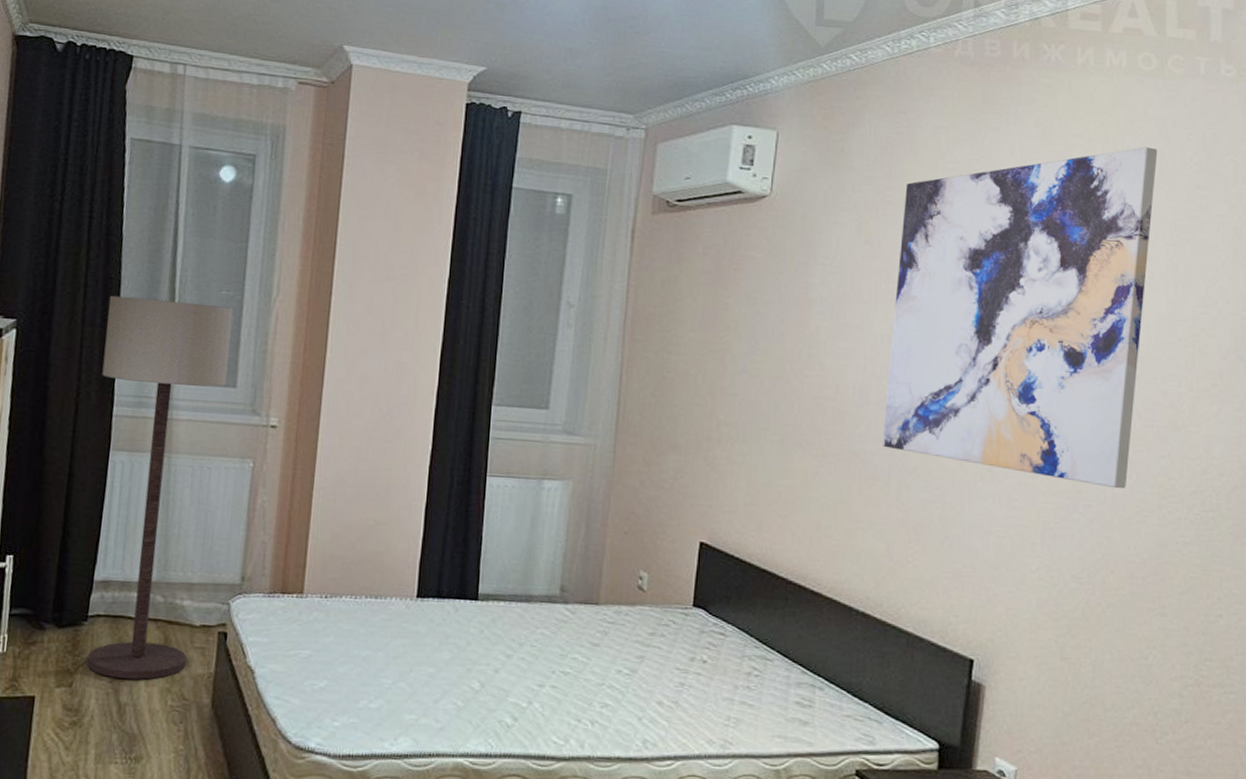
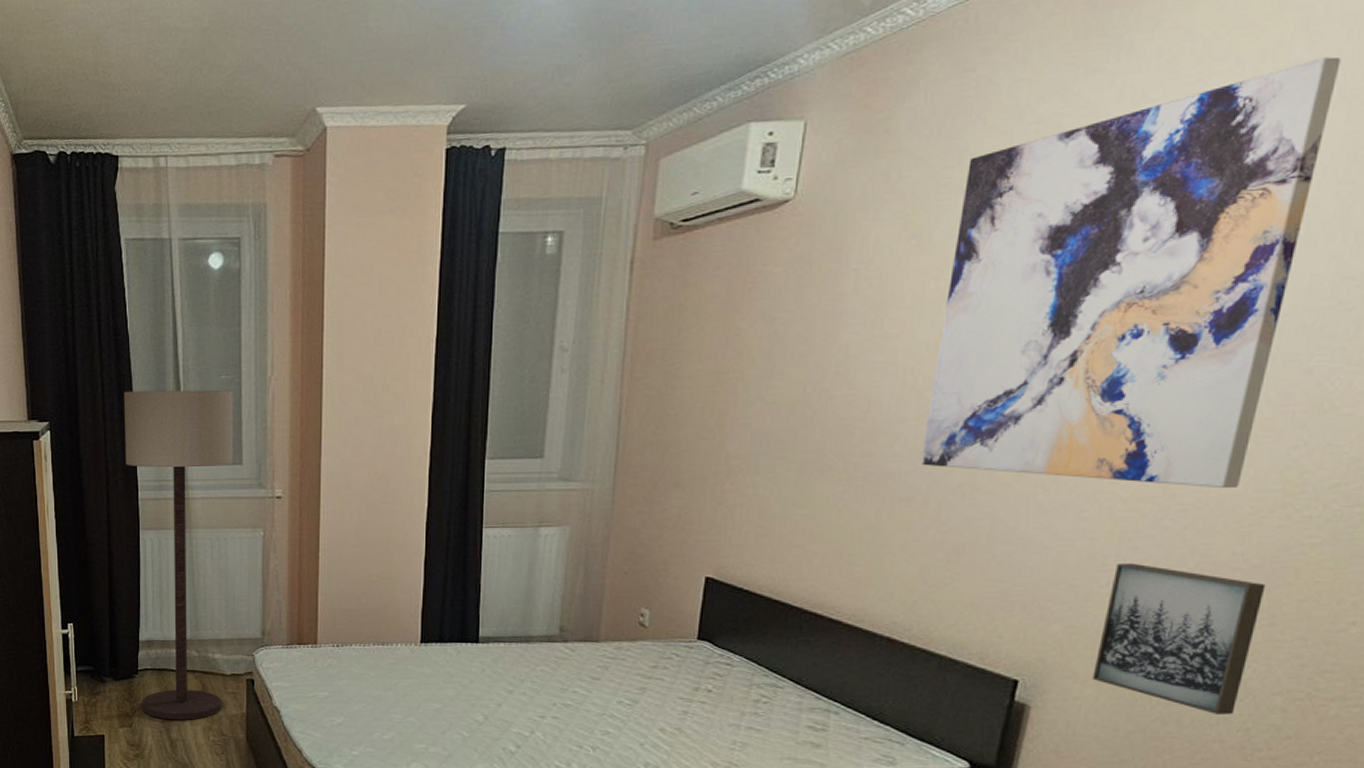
wall art: none [1032,550,1155,699] -> present [1092,562,1266,715]

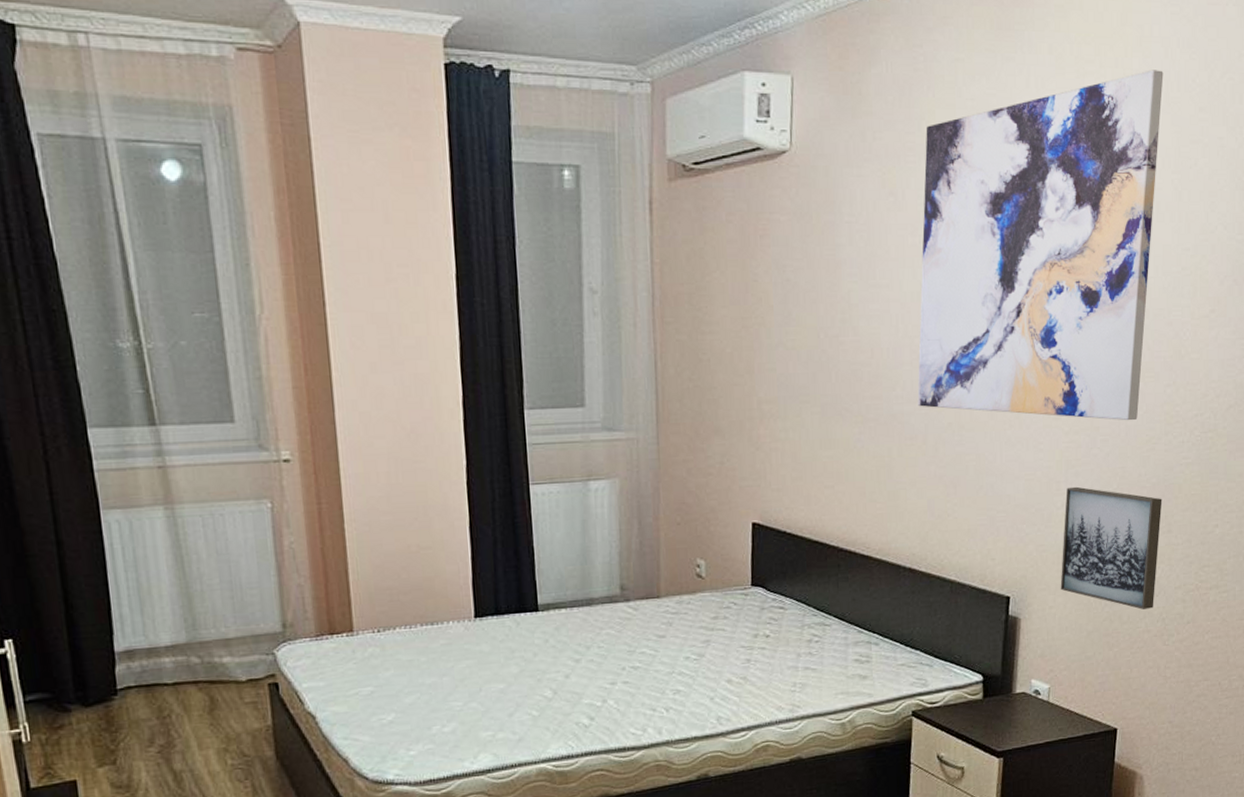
floor lamp: present [124,389,234,720] -> none [56,330,239,748]

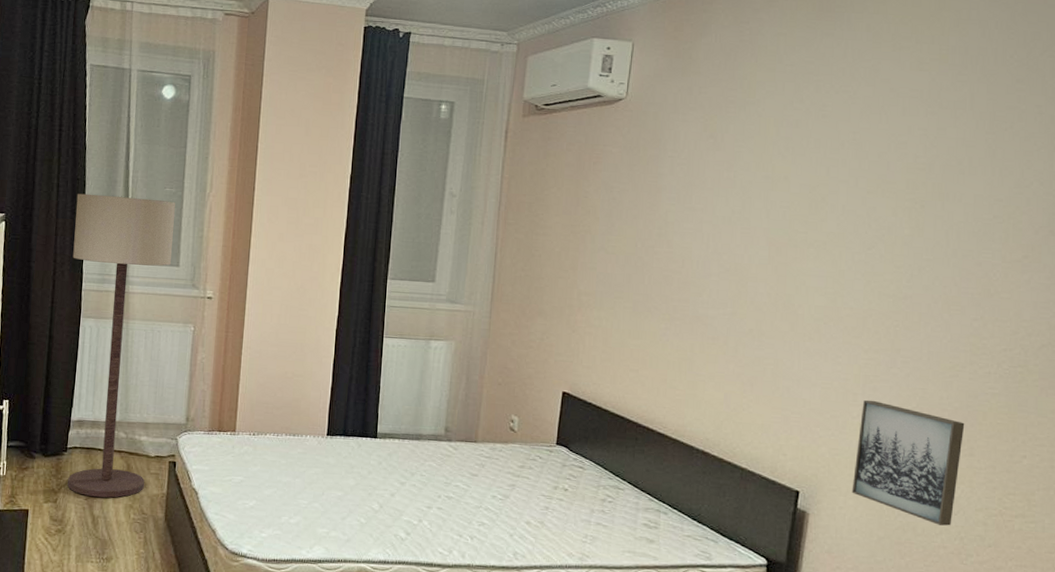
floor lamp: none [56,330,239,748] -> present [67,193,175,498]
wall art: present [917,69,1164,421] -> none [722,46,980,348]

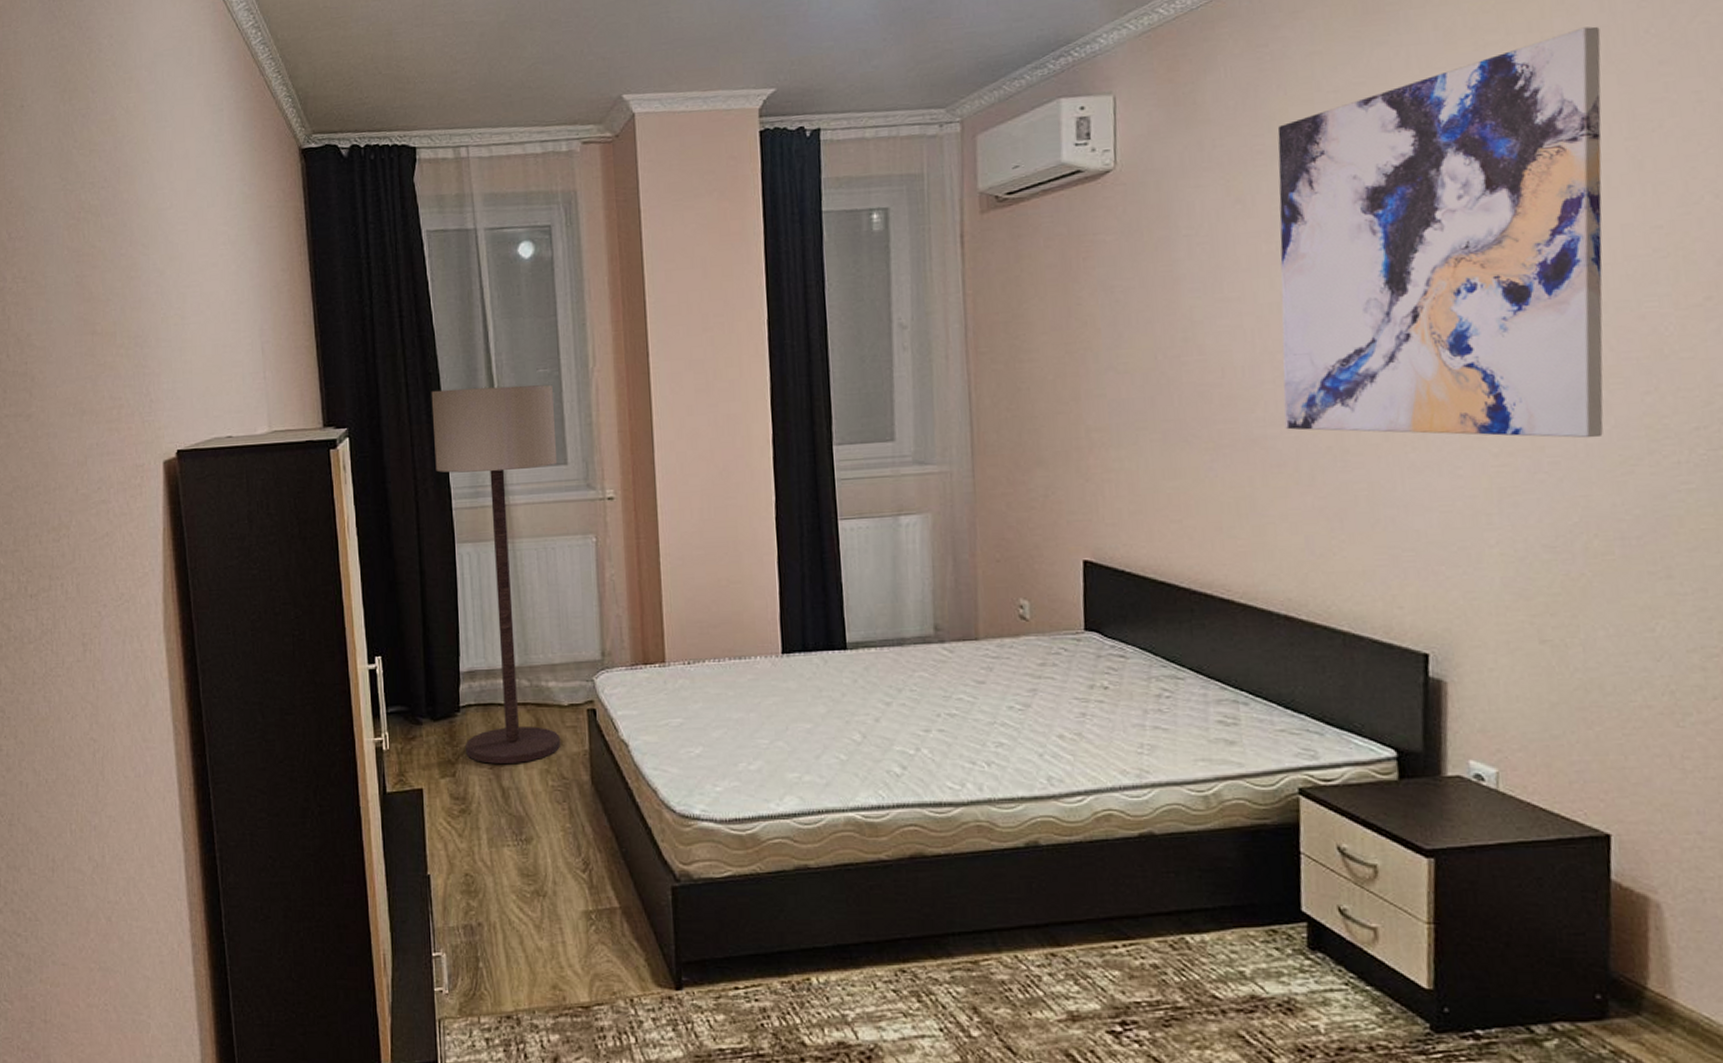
wall art: none [722,46,980,348] -> present [1277,26,1604,439]
wall art: present [851,400,965,526] -> none [1501,519,1655,678]

